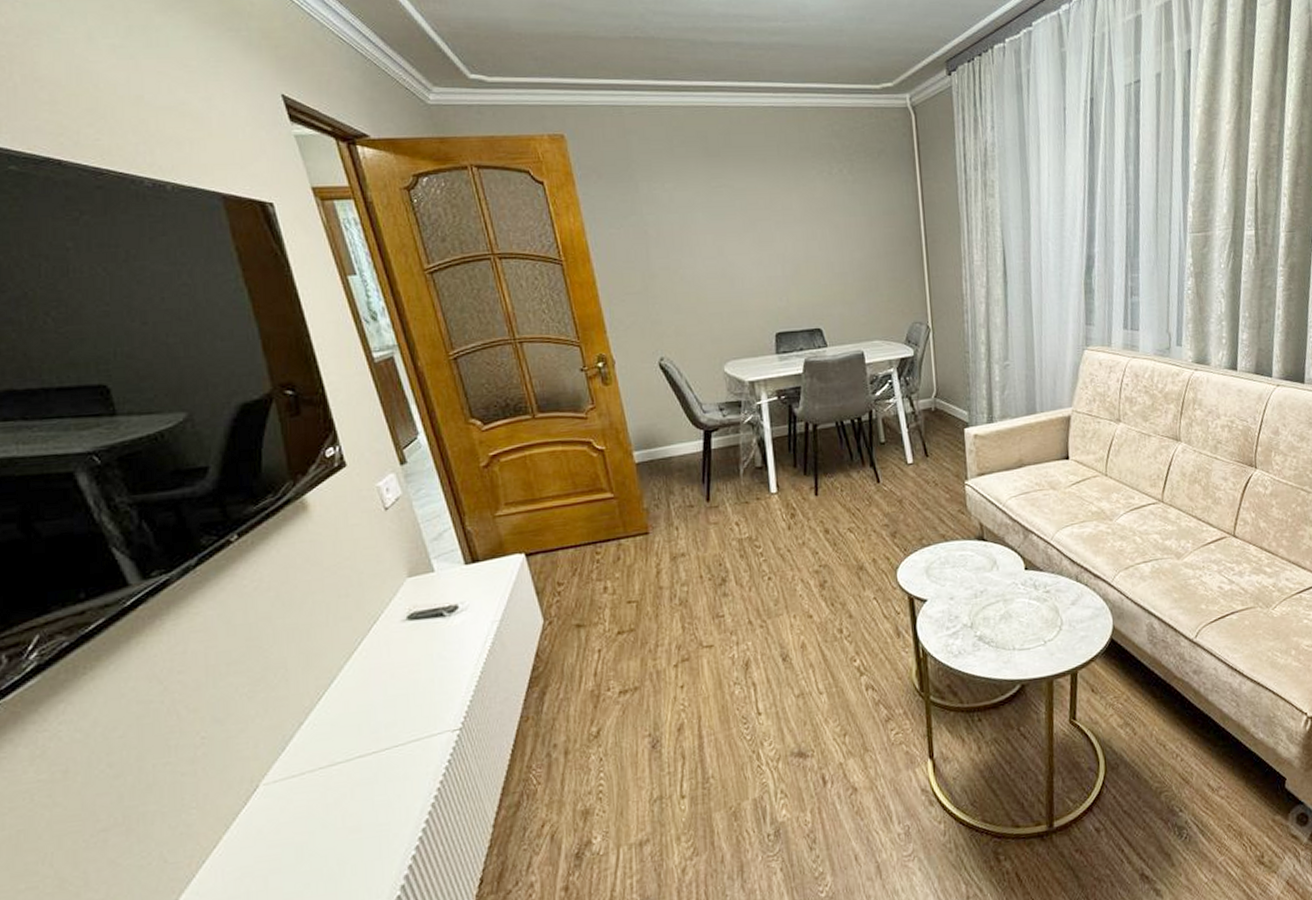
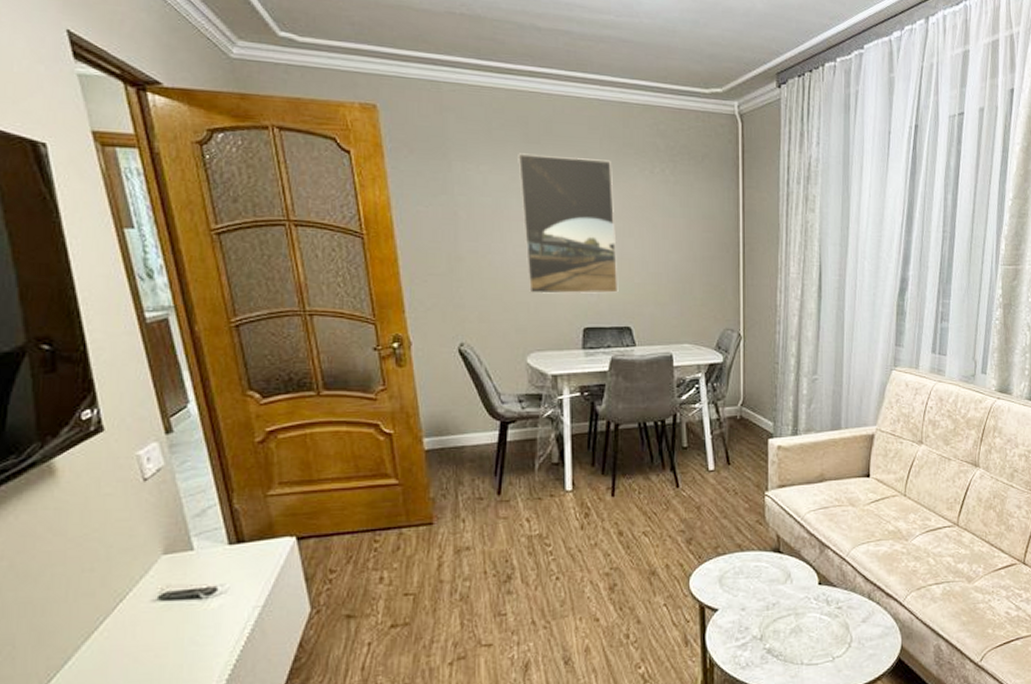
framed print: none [700,166,807,304] -> present [518,153,619,294]

